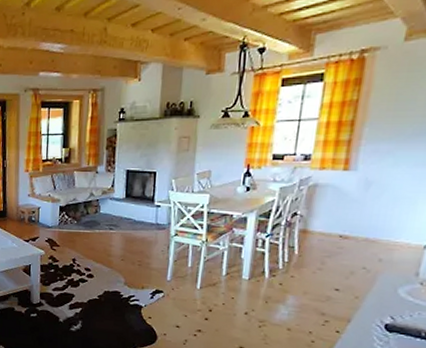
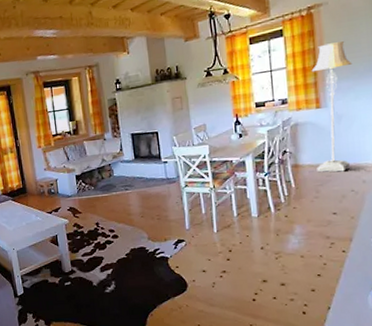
floor lamp: none [327,96,400,246] -> present [311,41,353,172]

